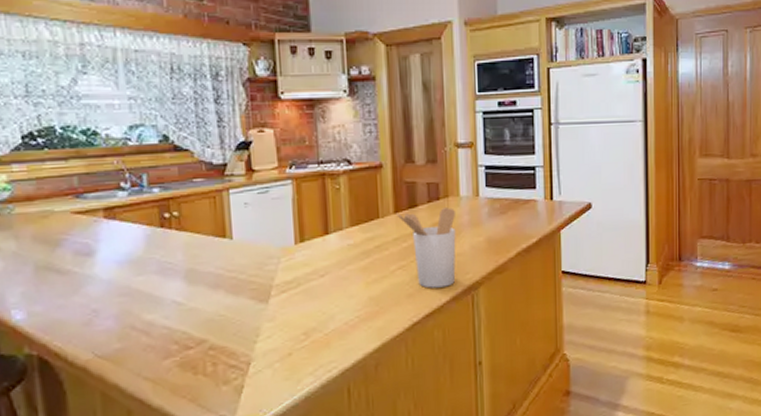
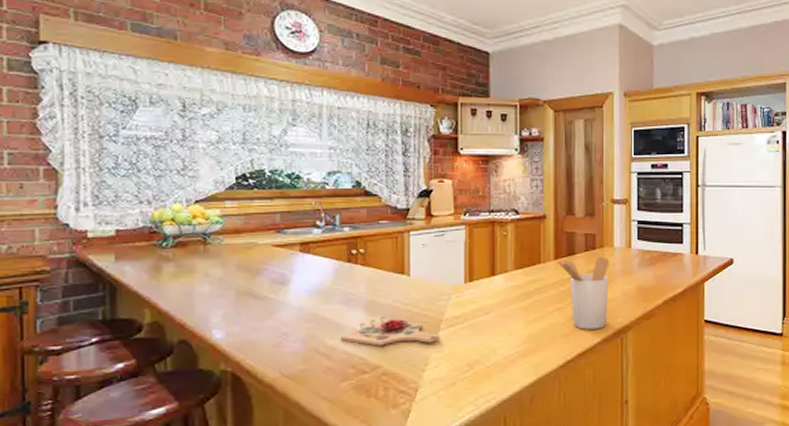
cutting board: none [158,286,270,319] -> present [339,317,439,346]

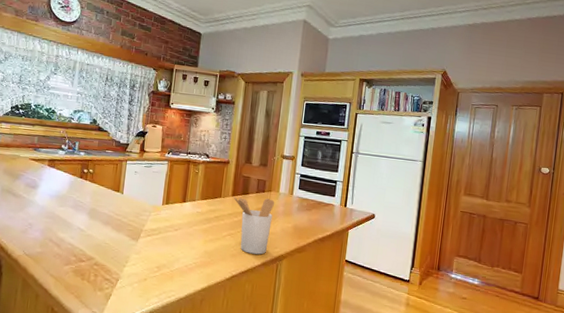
cutting board: present [339,317,439,346] -> none [68,221,139,246]

